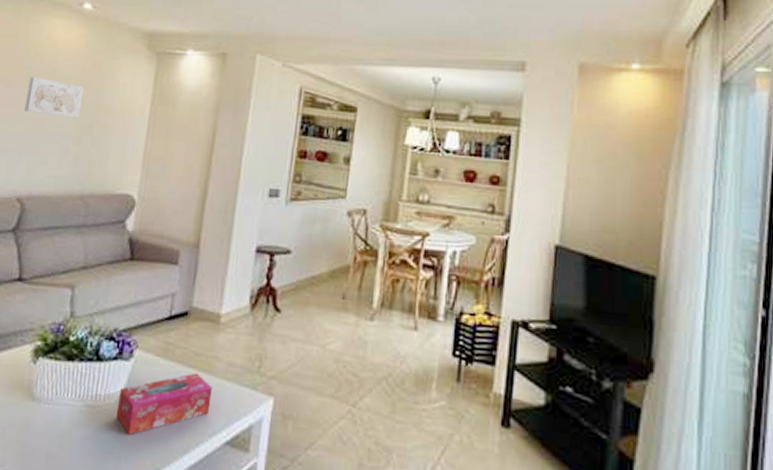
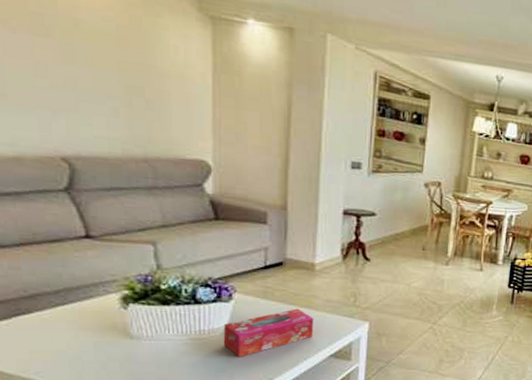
wall art: present [24,76,84,118] -> none [43,24,125,78]

